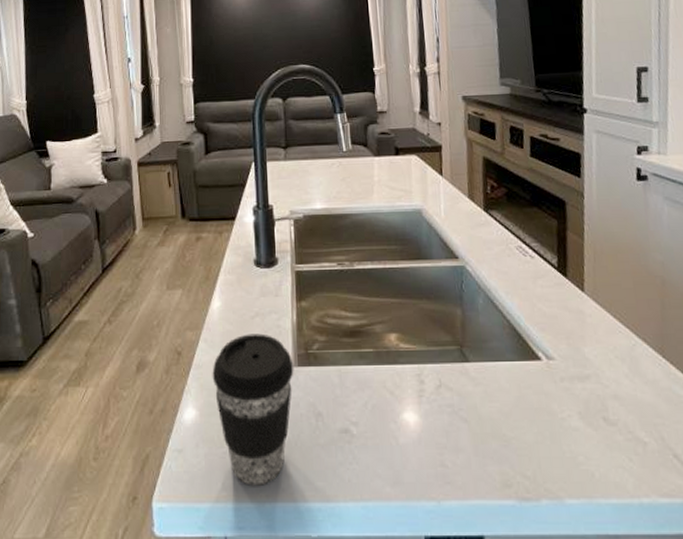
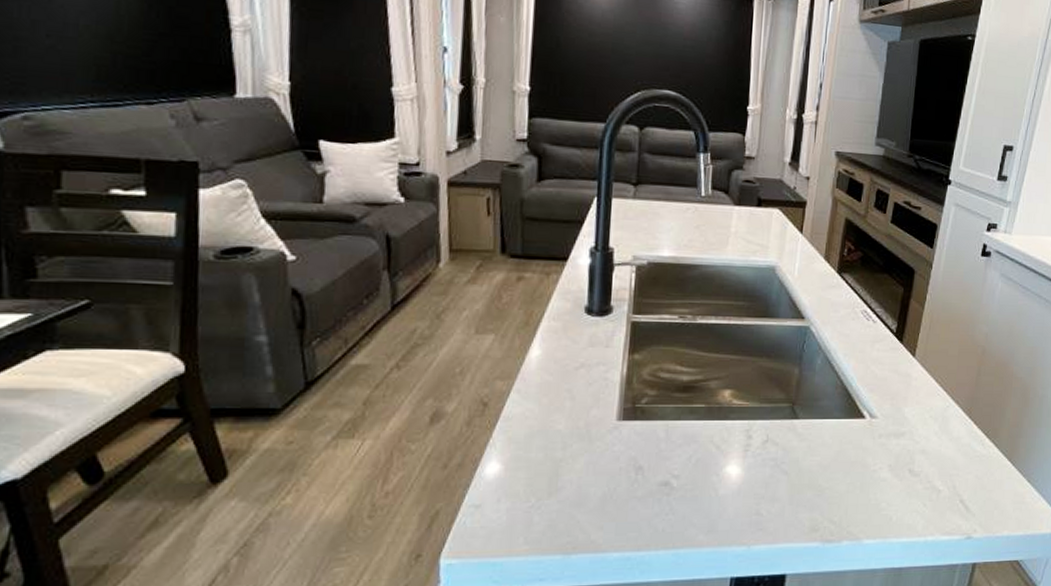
coffee cup: present [212,333,294,486] -> none [523,385,618,539]

